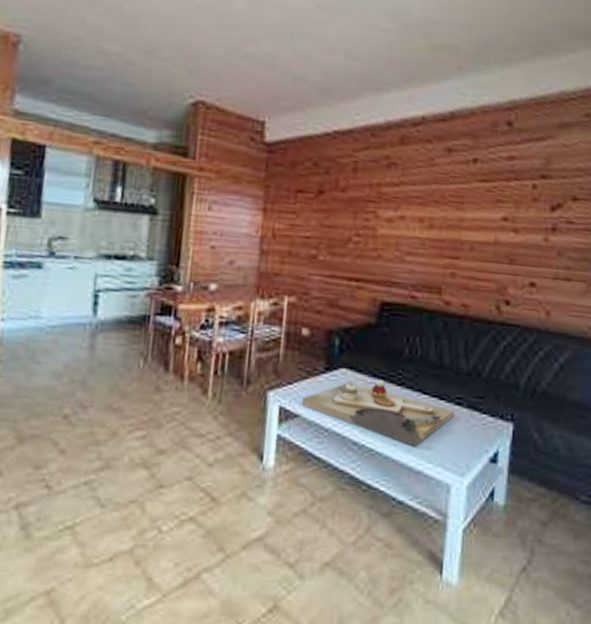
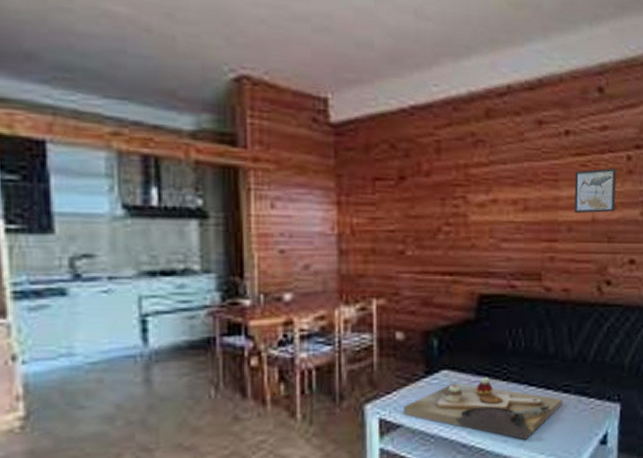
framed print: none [478,194,521,236] -> present [575,167,616,214]

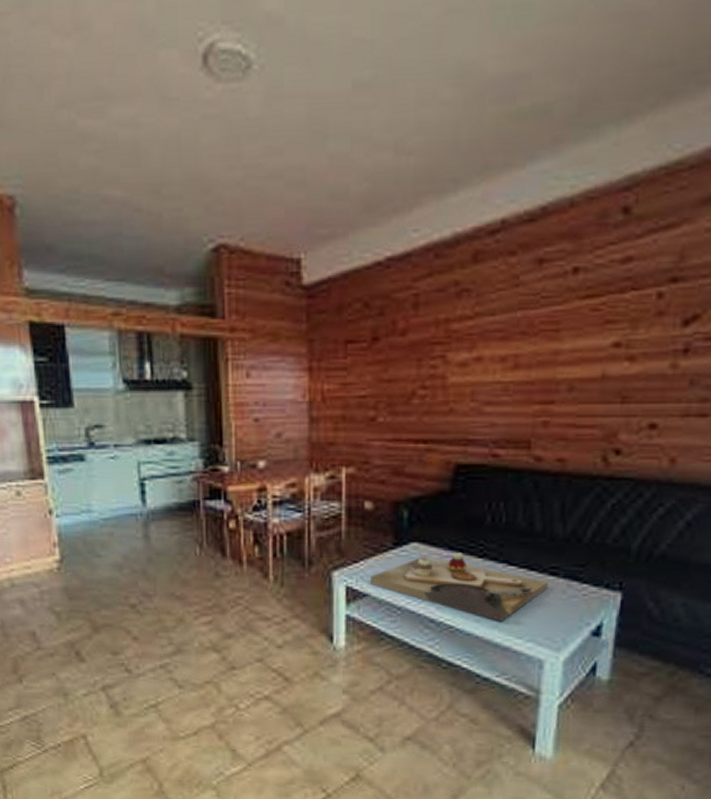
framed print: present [575,167,616,214] -> none [579,309,640,369]

